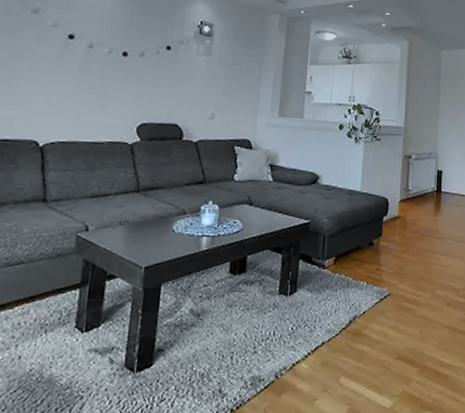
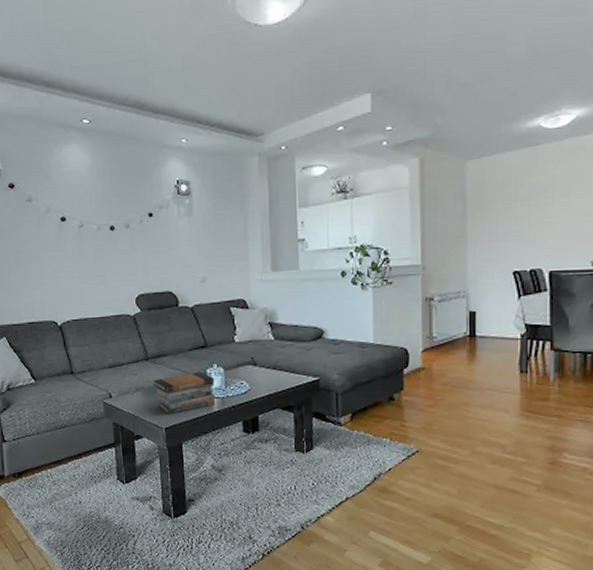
book stack: none [139,207,208,252] -> present [153,371,216,414]

